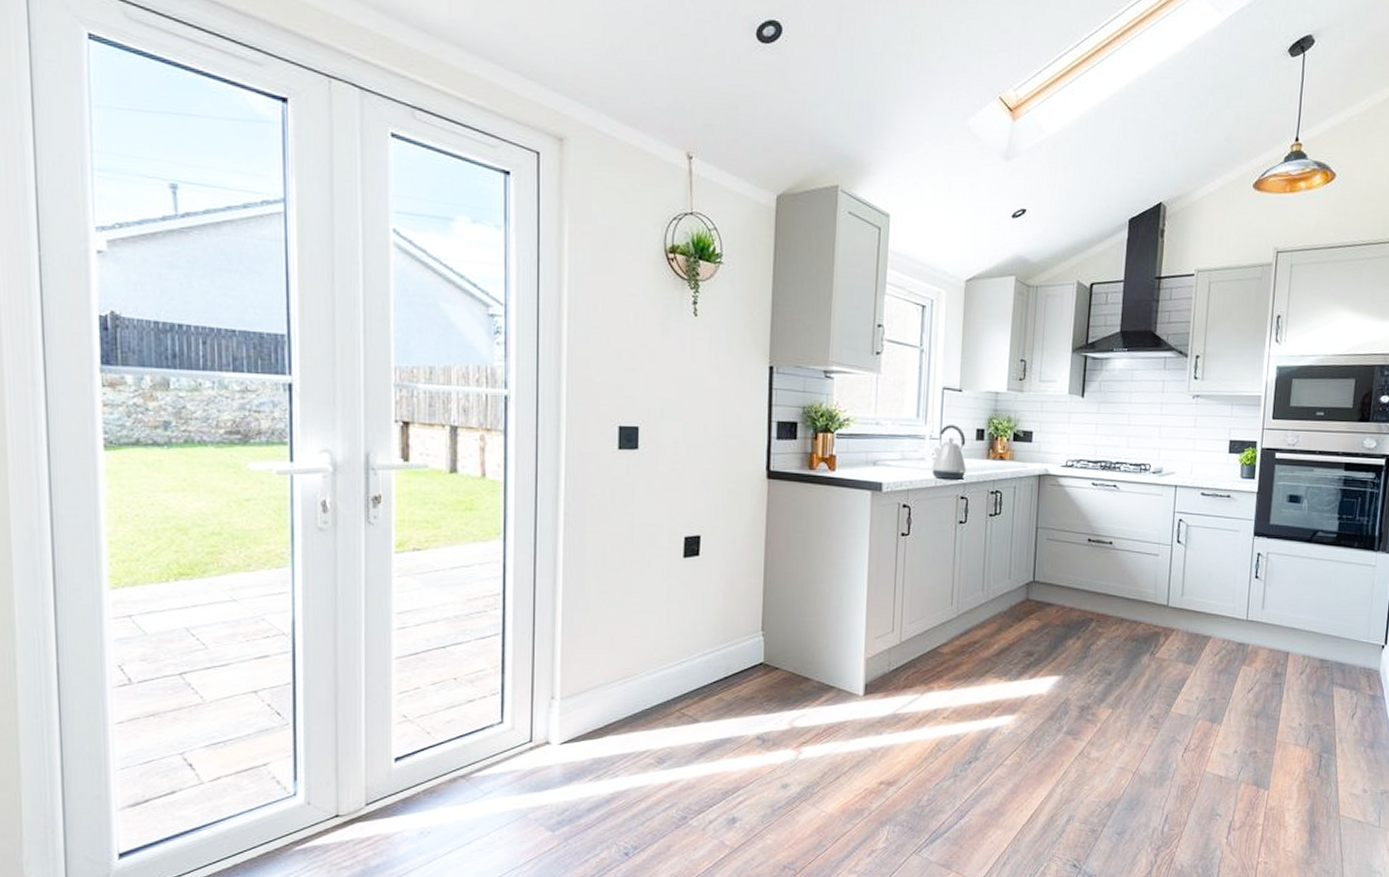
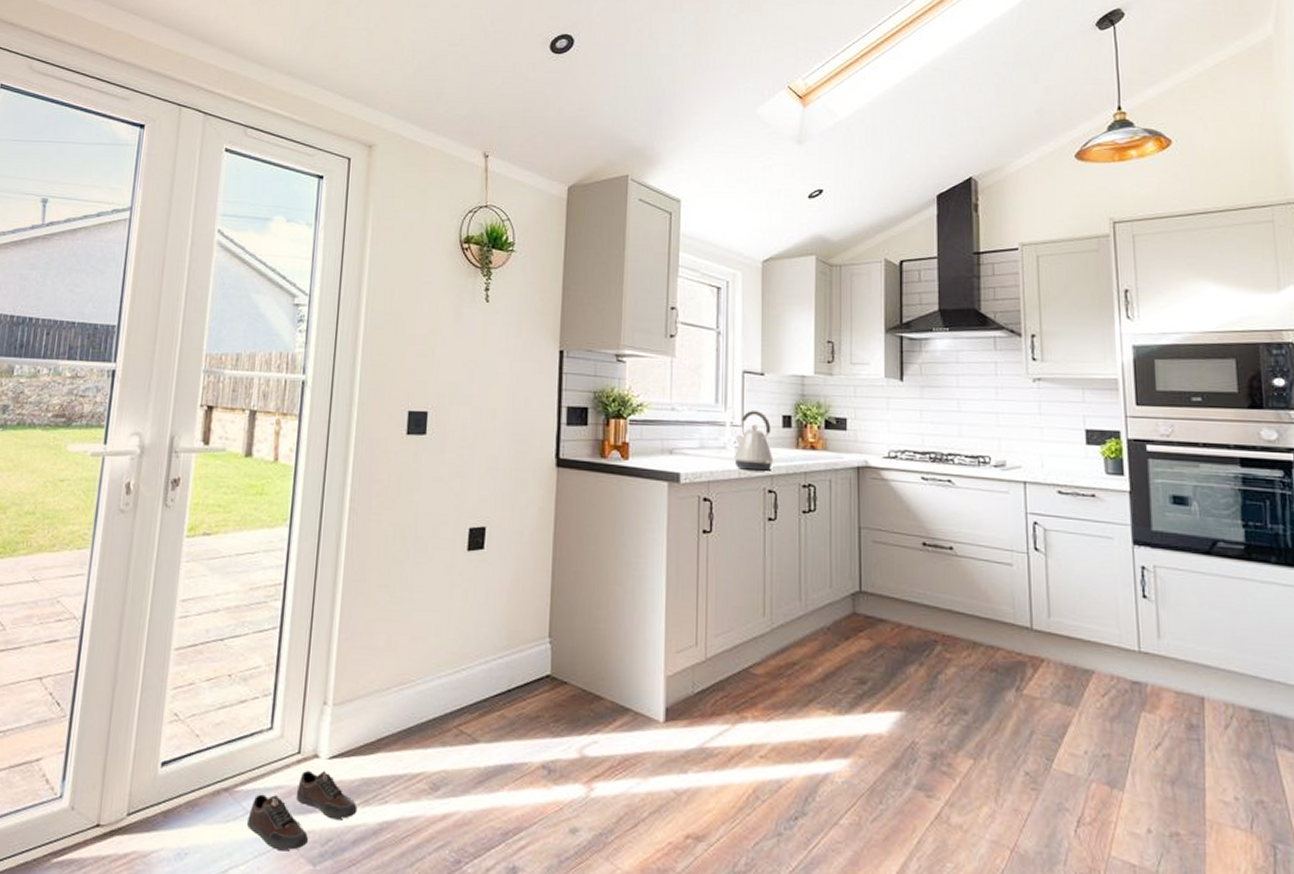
shoe: none [485,755,590,821] -> present [246,770,358,850]

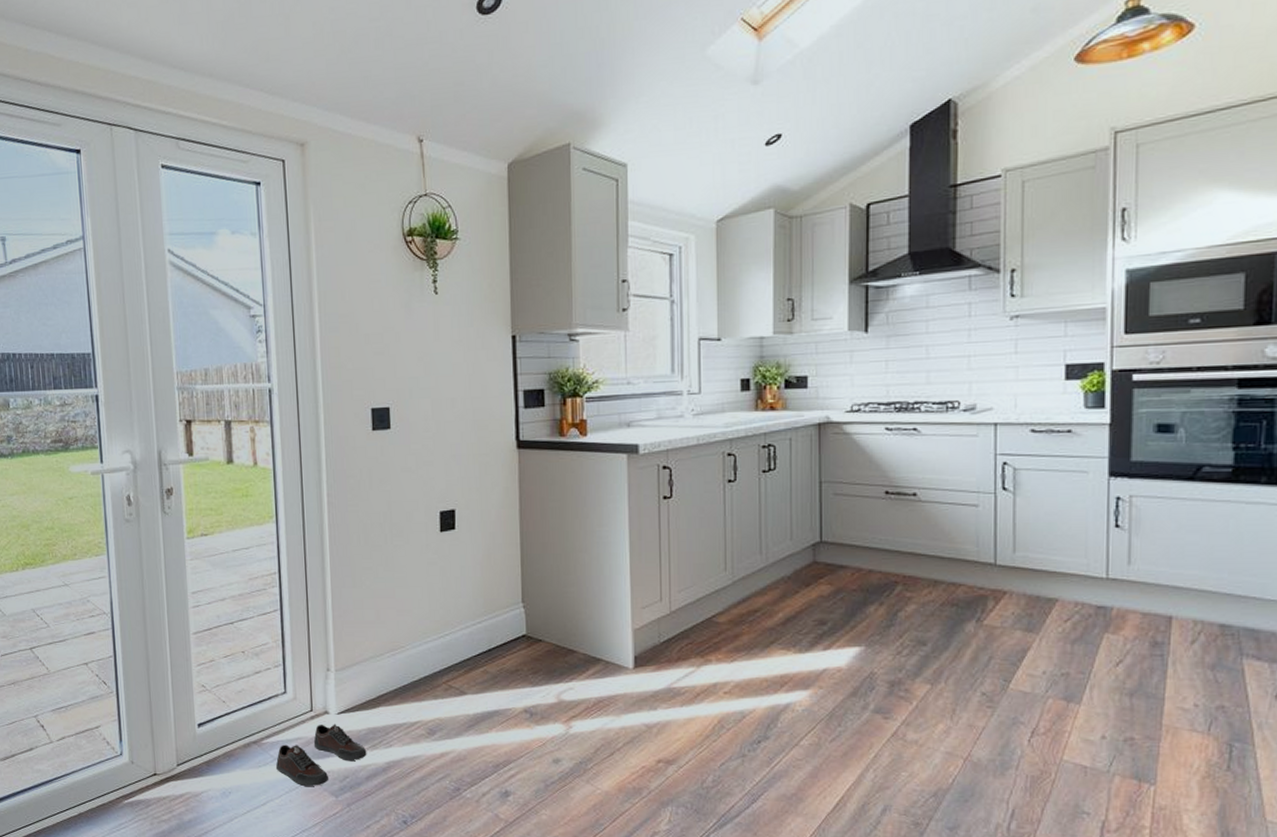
kettle: present [734,411,774,472] -> none [692,377,733,437]

